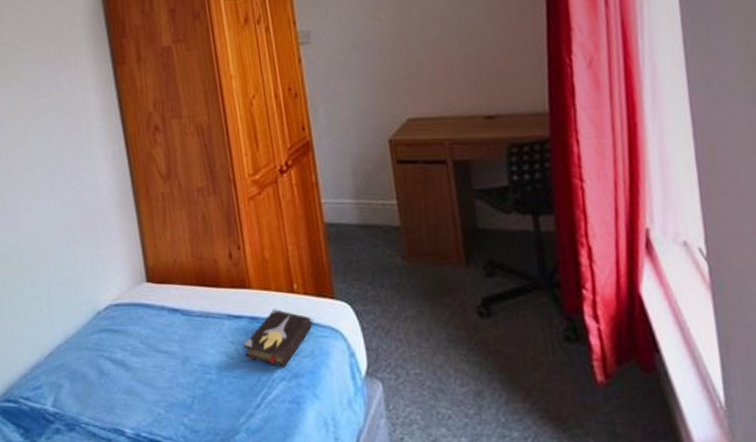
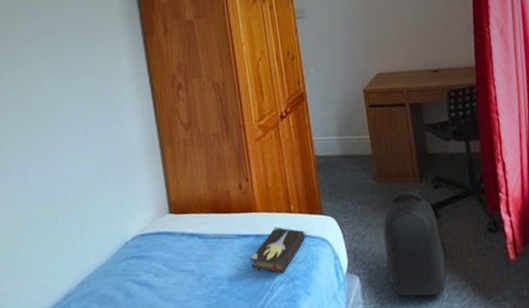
backpack: none [415,274,503,417] -> present [383,189,446,297]

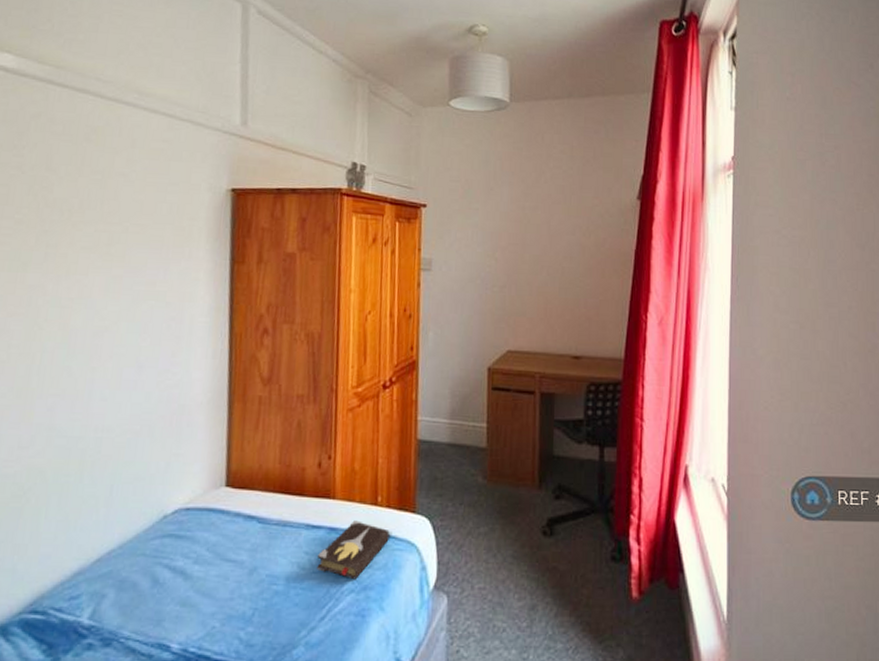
backpack: present [383,189,446,297] -> none [483,494,555,630]

